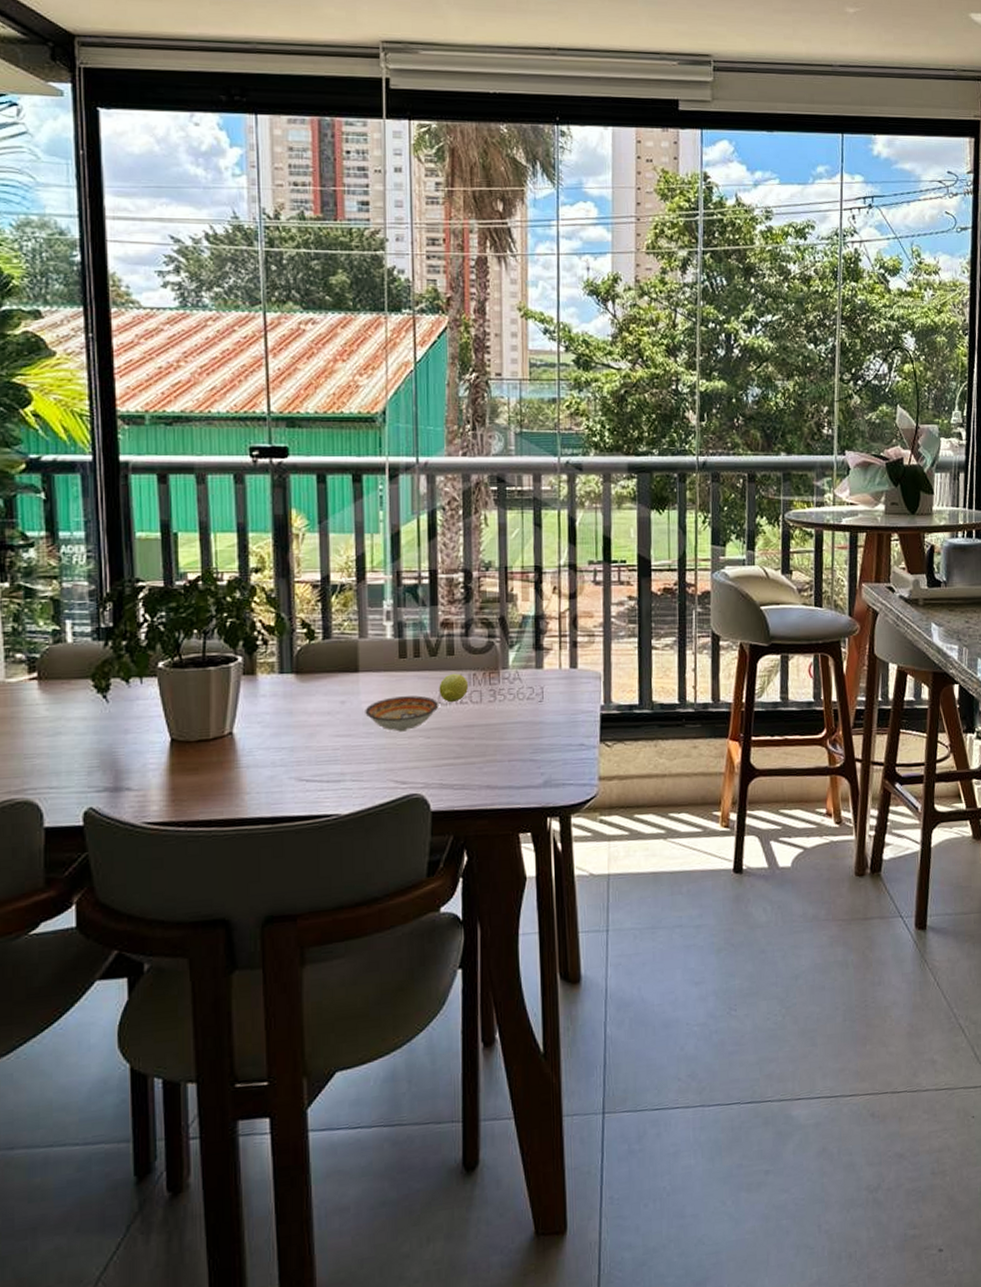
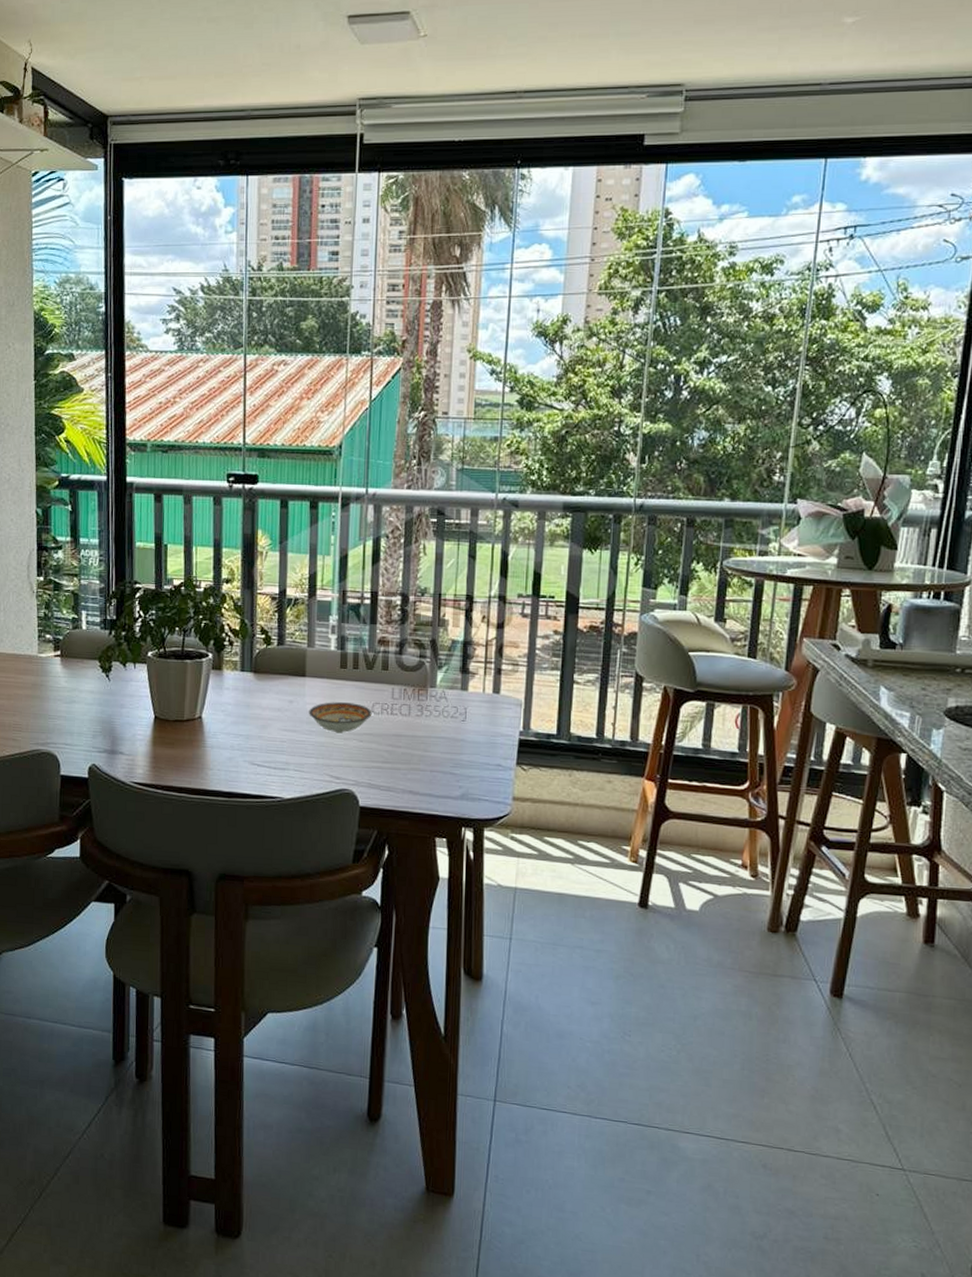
fruit: present [439,673,469,703] -> none [373,686,400,713]

